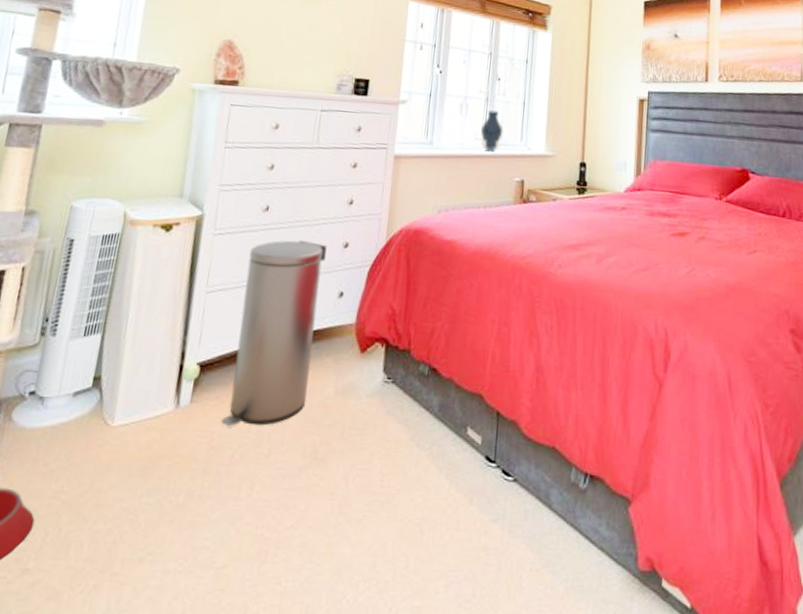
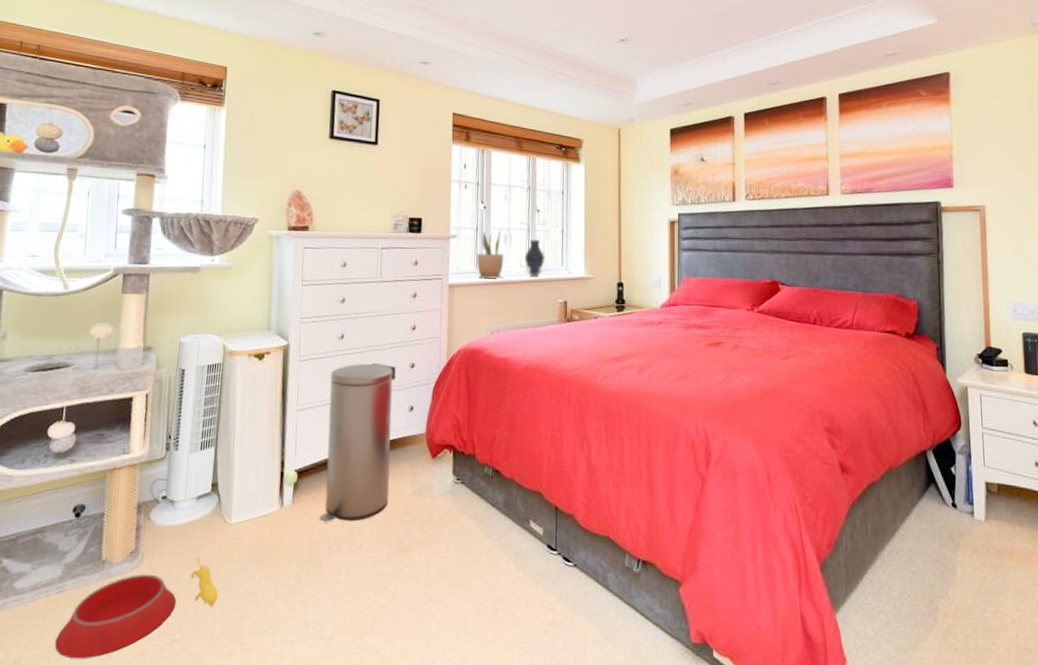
cat toy: none [55,466,89,528] -> present [190,556,218,606]
potted plant: none [426,97,459,153] -> present [476,229,504,280]

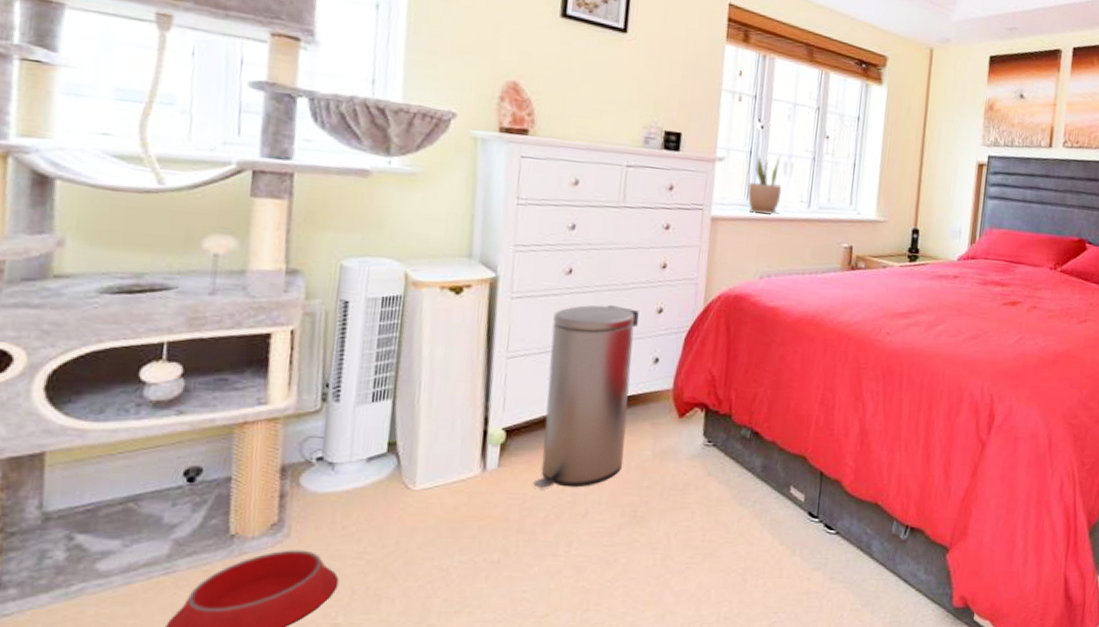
cat toy: present [190,556,218,606] -> none [358,528,397,585]
vase: present [524,239,545,277] -> none [806,170,832,216]

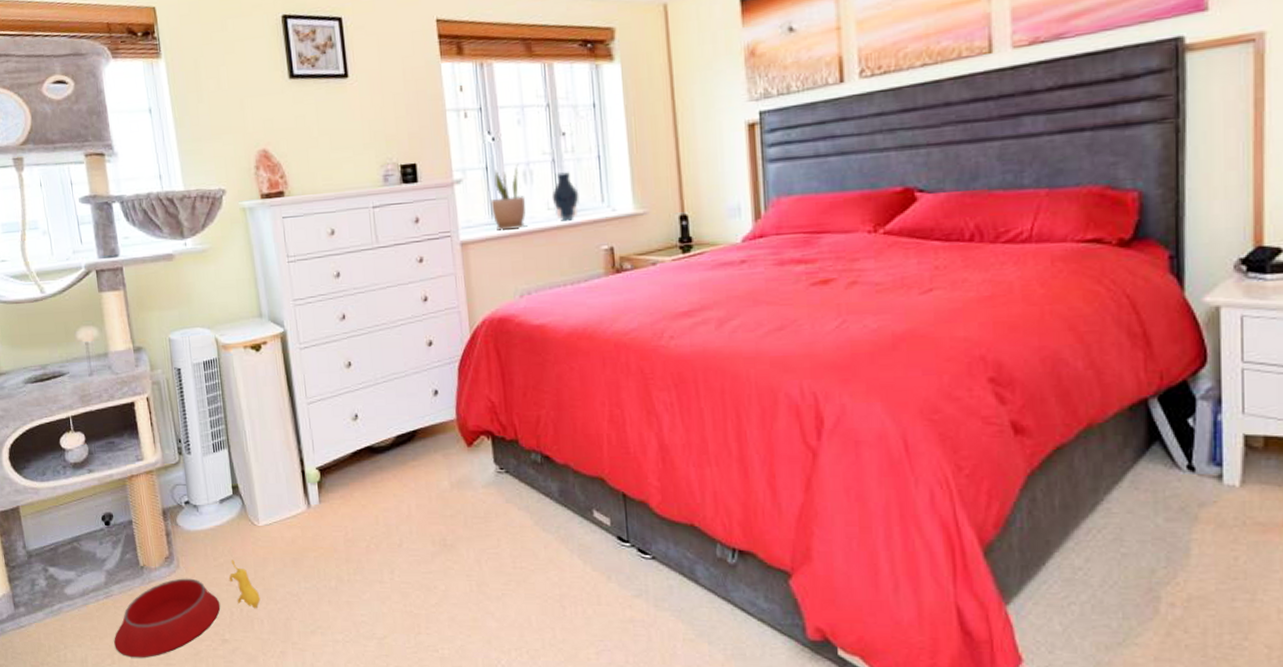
cat toy: none [358,528,397,585] -> present [228,559,261,608]
pedal bin: present [533,305,639,488] -> none [338,344,425,520]
vase: none [806,170,832,216] -> present [551,171,579,221]

